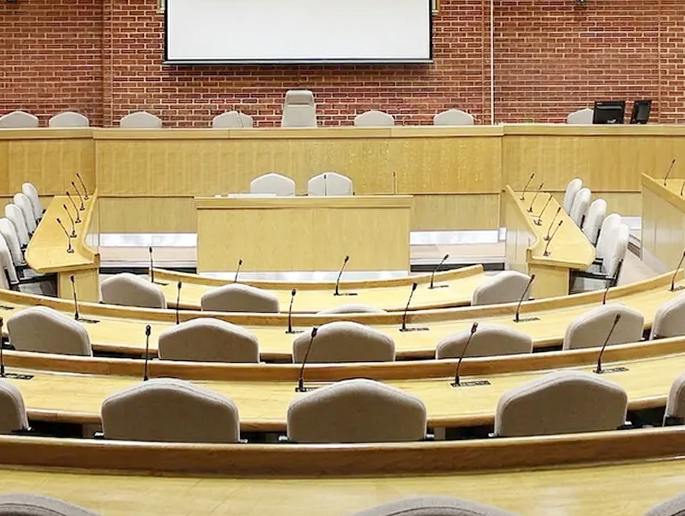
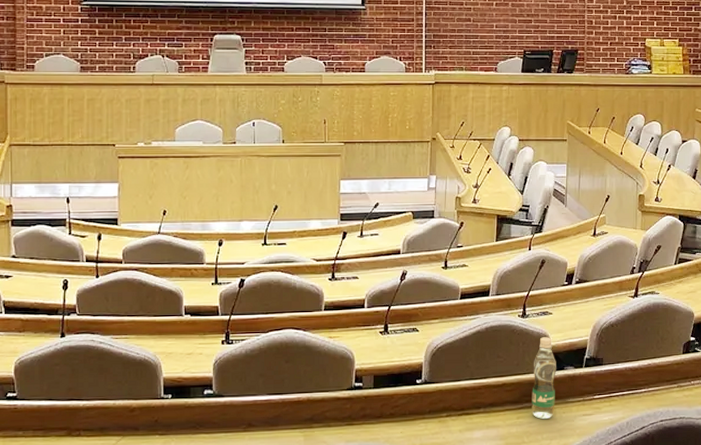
bottle: none [608,394,634,478] -> present [532,337,556,419]

